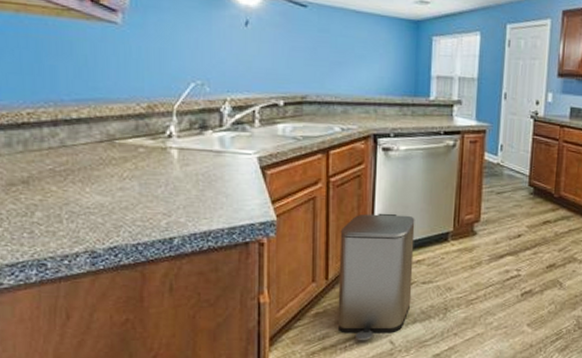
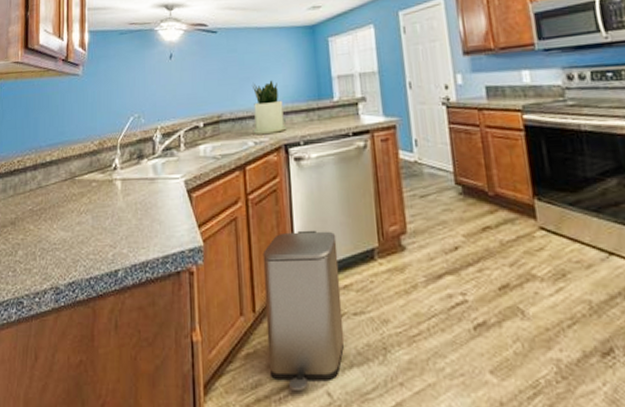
planter: none [340,68,378,123] -> present [251,80,287,135]

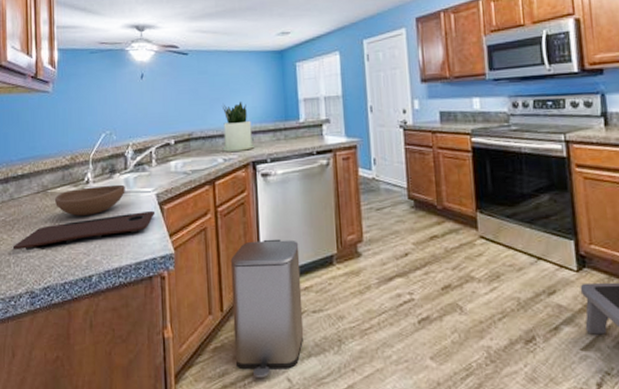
cutting board: none [39,199,184,243] -> present [12,211,156,251]
bowl: none [81,170,153,205] -> present [54,184,125,216]

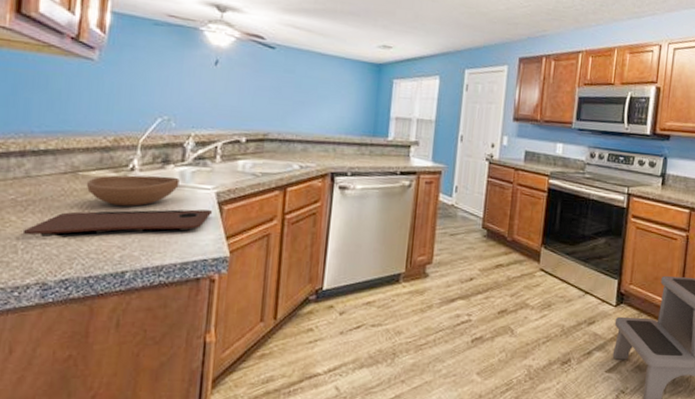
planter: present [221,102,255,153] -> none [300,107,337,161]
pedal bin: present [230,239,304,378] -> none [283,252,368,386]

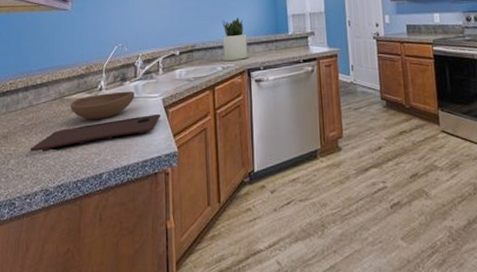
planter: none [300,107,337,161] -> present [221,17,250,62]

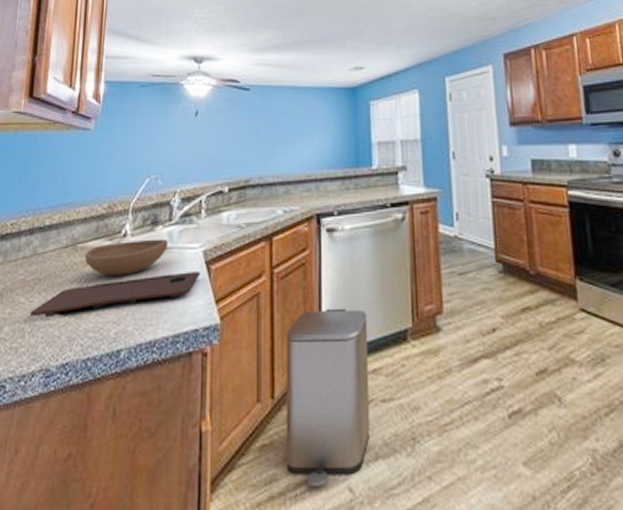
planter: present [221,17,250,62] -> none [282,144,321,203]
pedal bin: none [227,136,292,263] -> present [286,308,371,487]

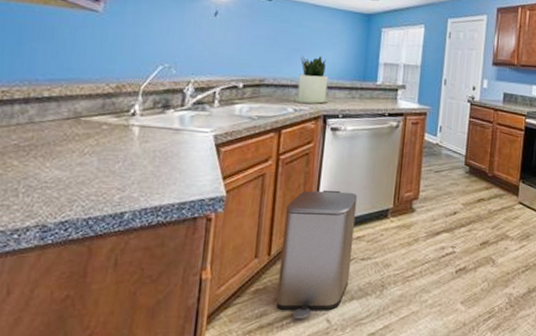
cutting board: present [29,272,201,318] -> none [24,151,211,181]
bowl: present [84,238,168,276] -> none [88,120,179,150]
planter: none [282,144,321,203] -> present [294,54,329,105]

